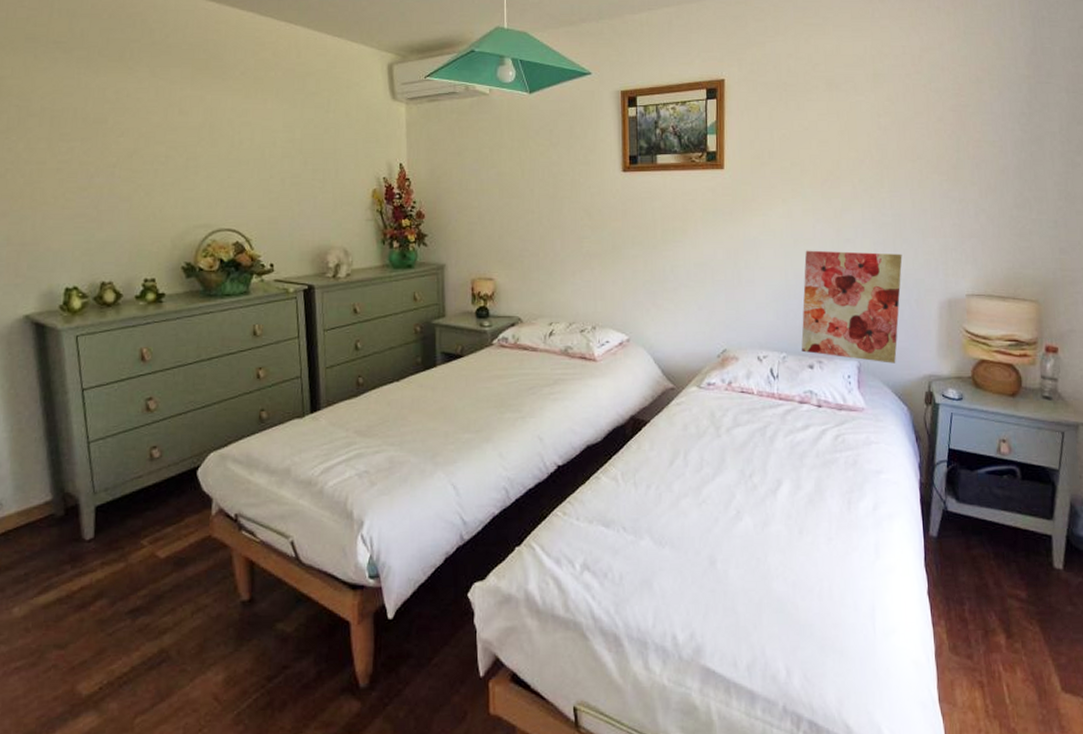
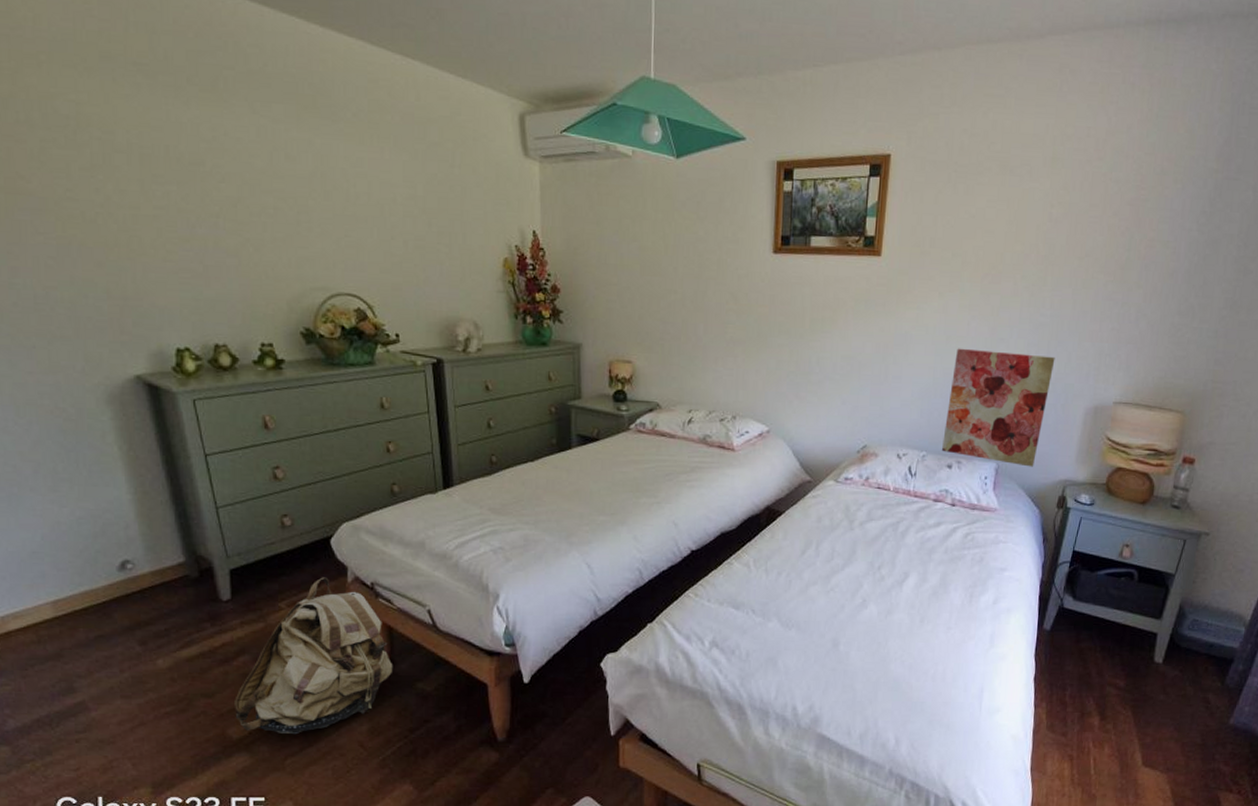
backpack: none [86,510,254,688] -> present [235,577,393,735]

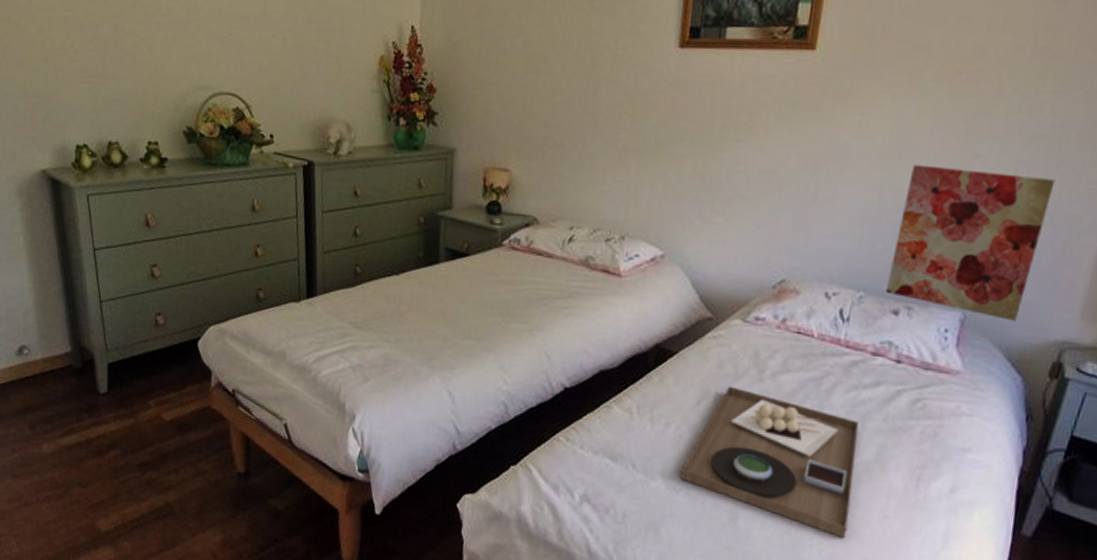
backpack: present [235,577,393,735] -> none [104,379,248,536]
platter: none [792,536,926,649] -> present [680,386,858,538]

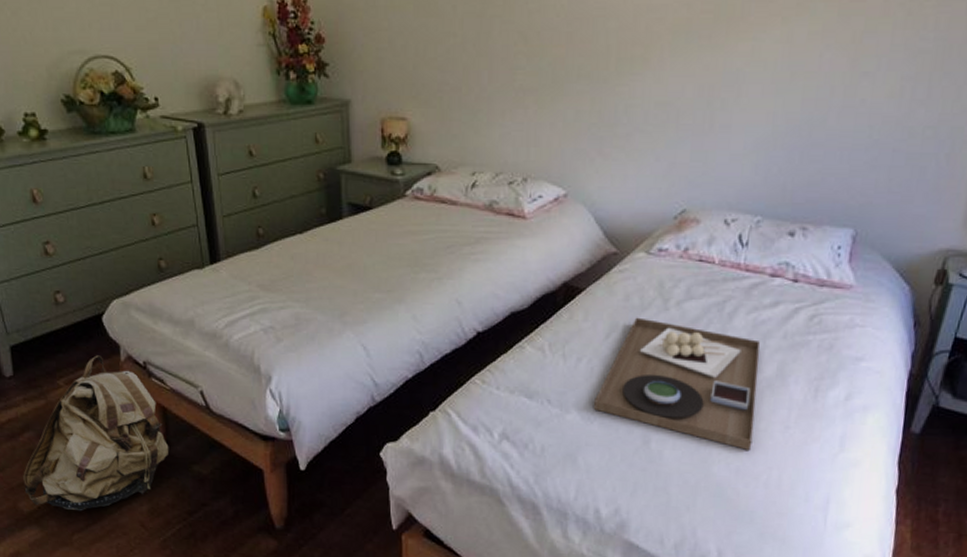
backpack: none [104,379,248,536] -> present [23,355,169,512]
wall art: present [885,164,1055,321] -> none [781,86,939,234]

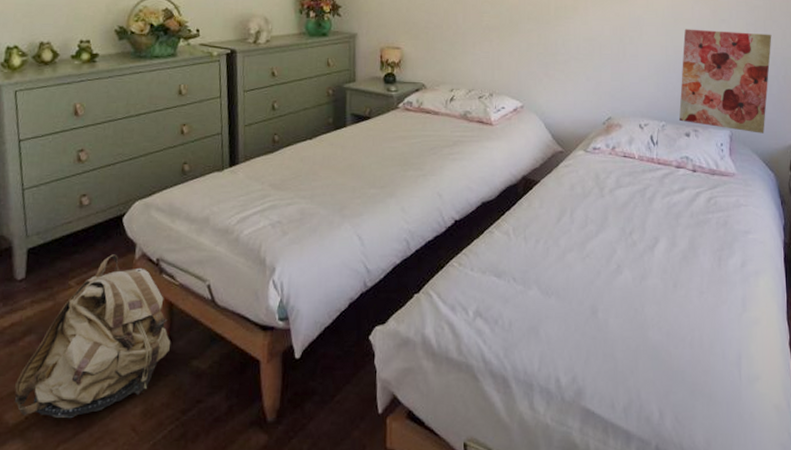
platter: present [594,317,760,450] -> none [551,203,677,314]
wall art: none [781,86,939,234] -> present [678,29,772,134]

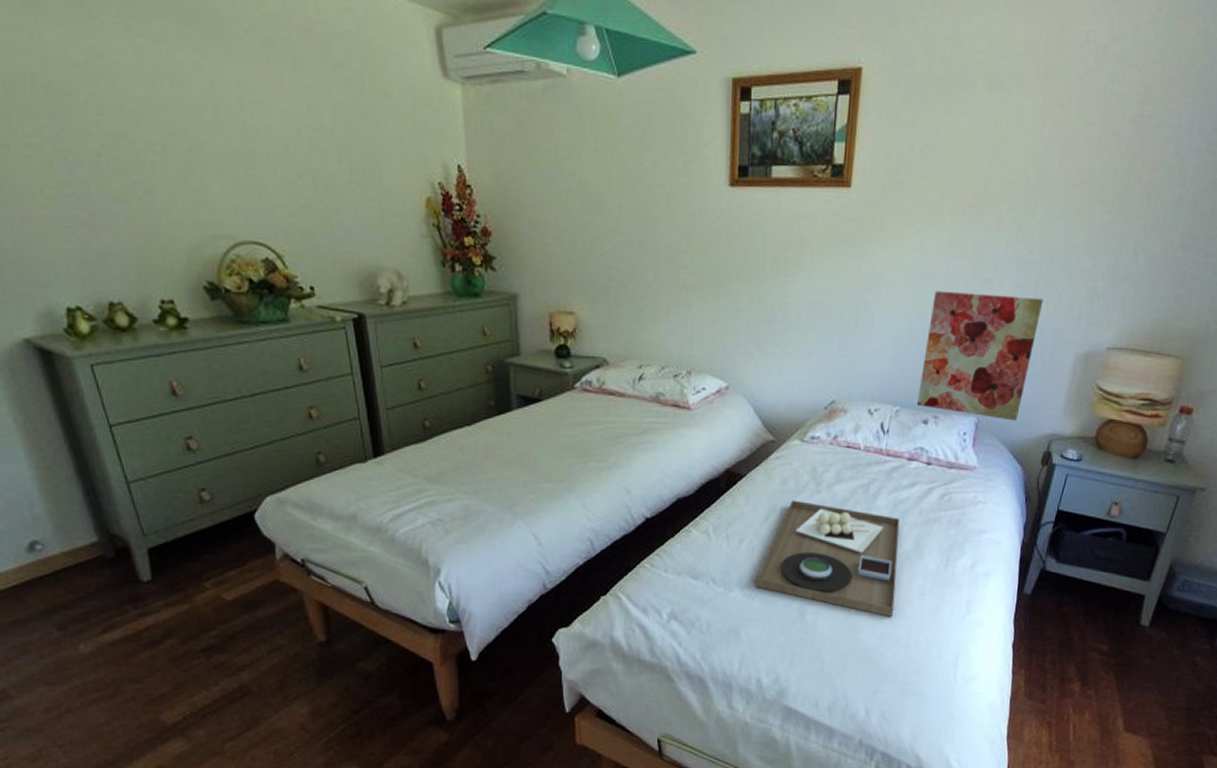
backpack: present [14,254,171,419] -> none [165,554,332,719]
platter: none [551,203,677,314] -> present [755,500,899,617]

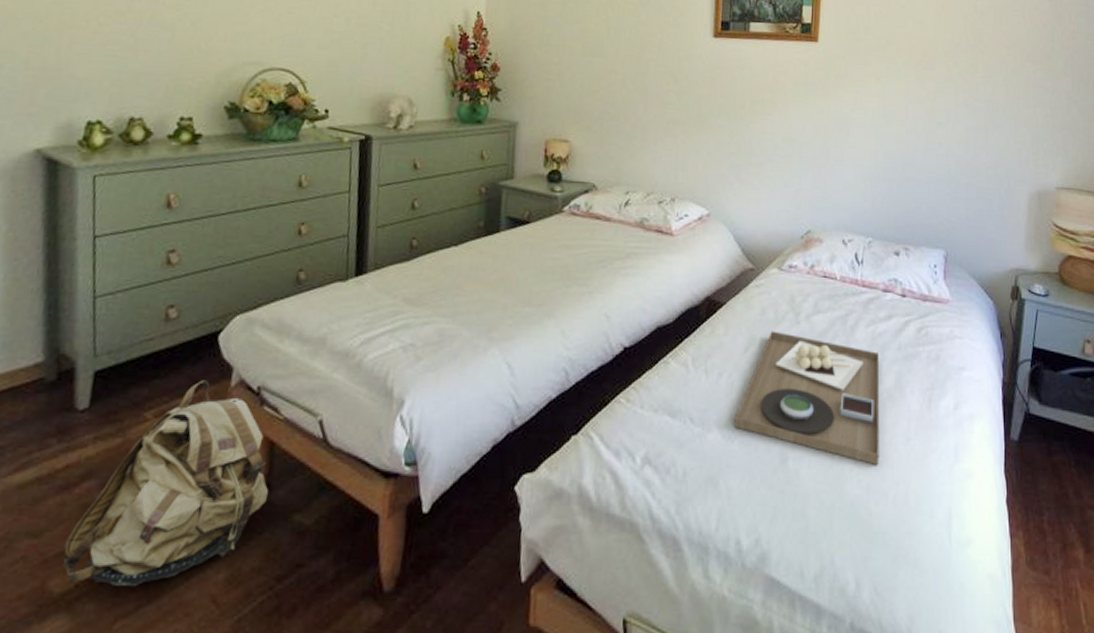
backpack: none [165,554,332,719] -> present [62,380,269,587]
wall art: present [916,290,1044,421] -> none [887,131,994,255]

